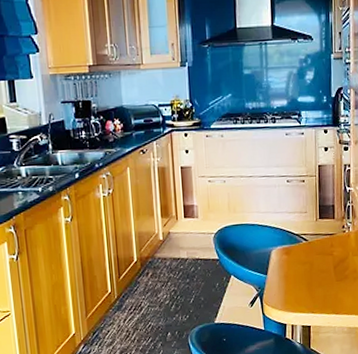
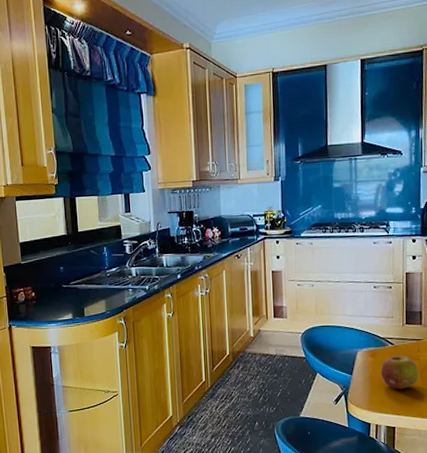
fruit: none [295,251,333,287] -> present [381,355,419,389]

